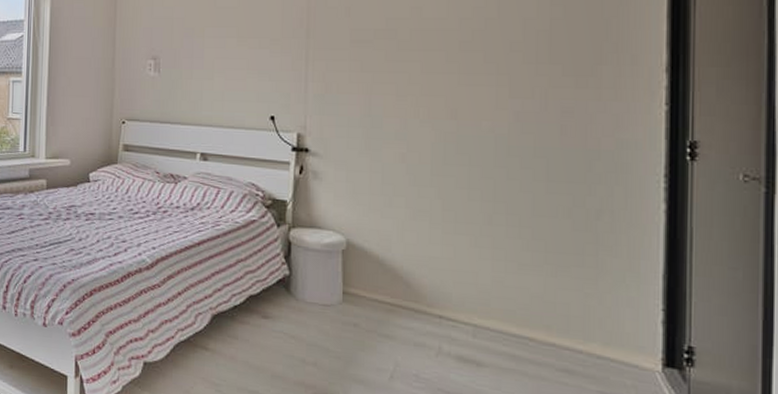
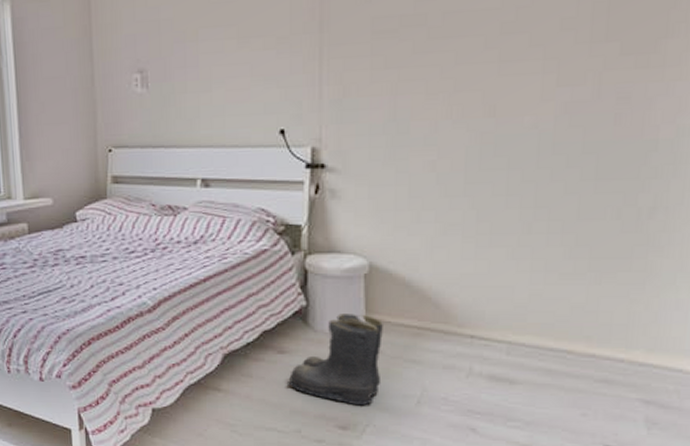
boots: none [270,285,359,376] -> present [288,314,383,406]

